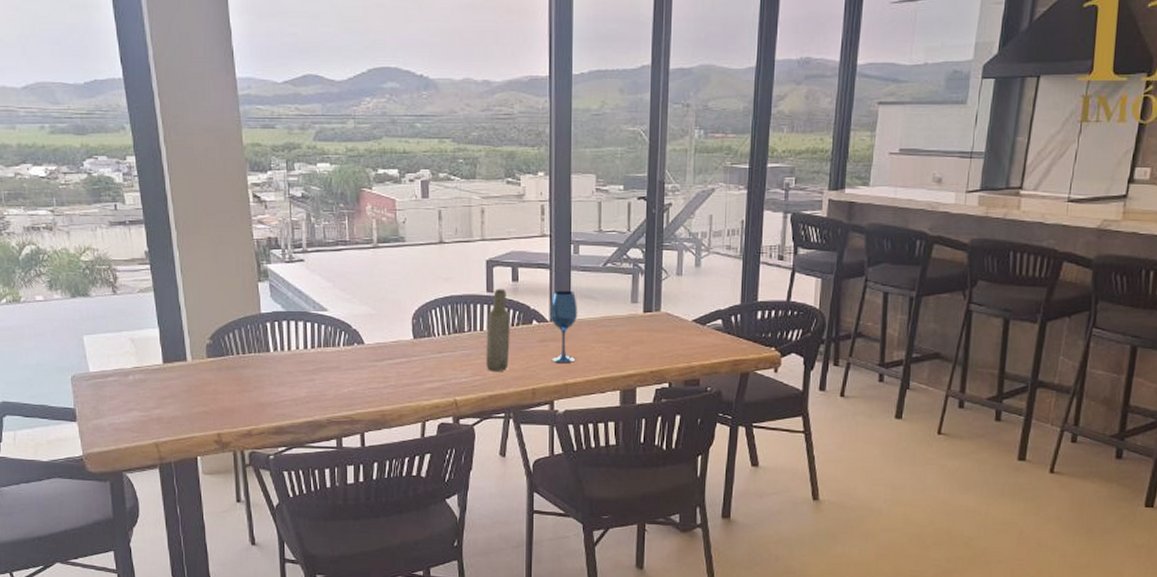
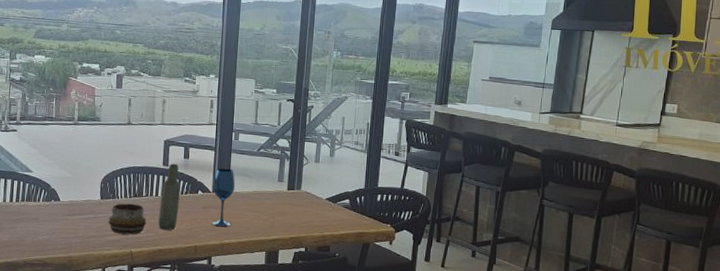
decorative bowl: none [424,342,472,380] -> present [108,203,147,235]

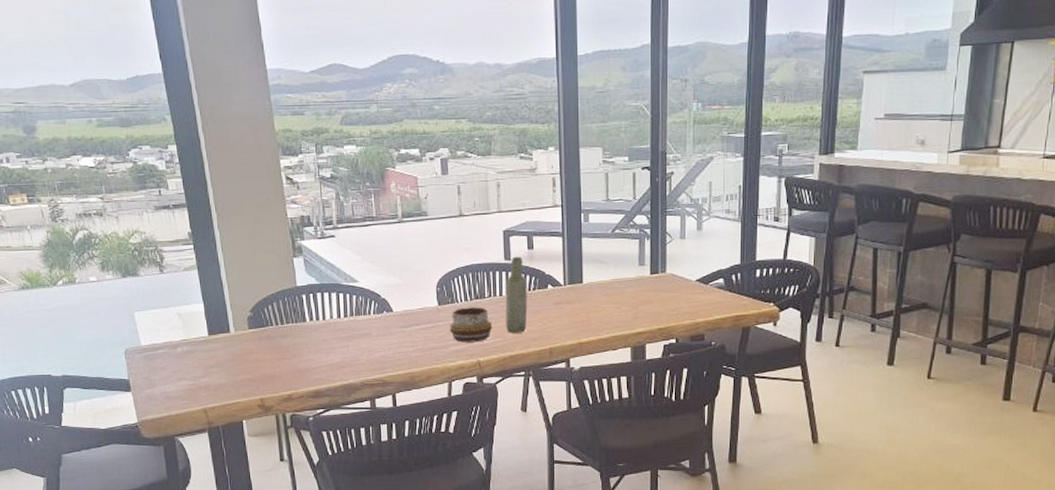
wineglass: present [212,168,236,227] -> none [564,256,590,323]

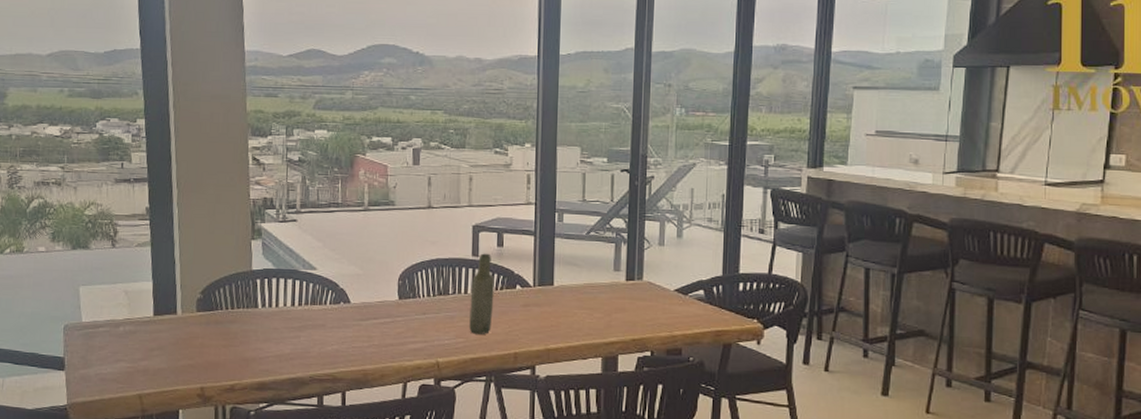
decorative bowl: present [449,307,493,343] -> none [408,303,455,342]

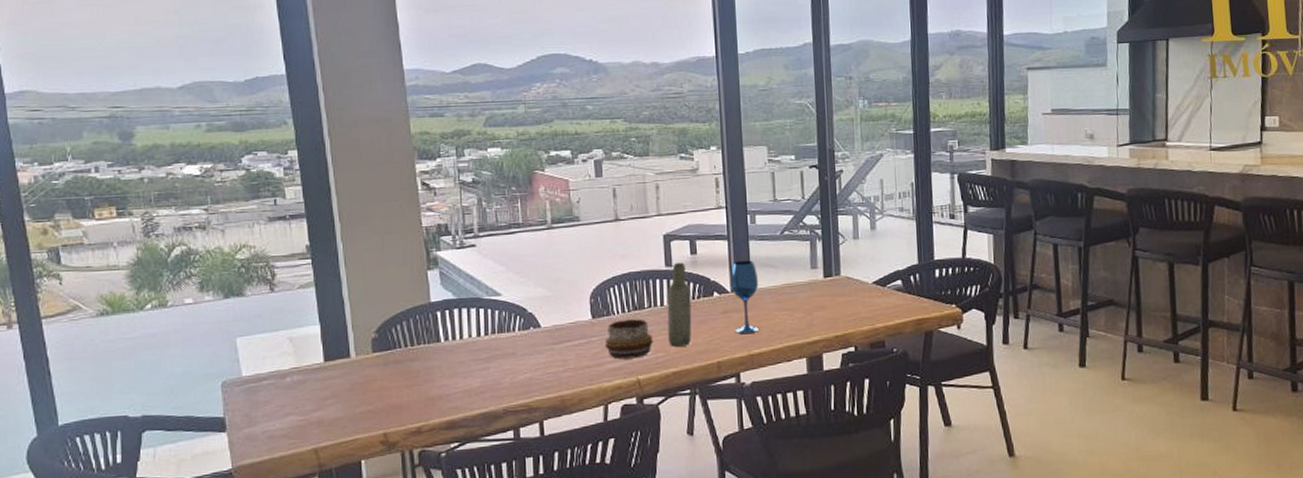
decorative bowl: none [408,303,455,342] -> present [604,319,654,360]
wineglass: none [534,257,561,328] -> present [730,260,759,334]

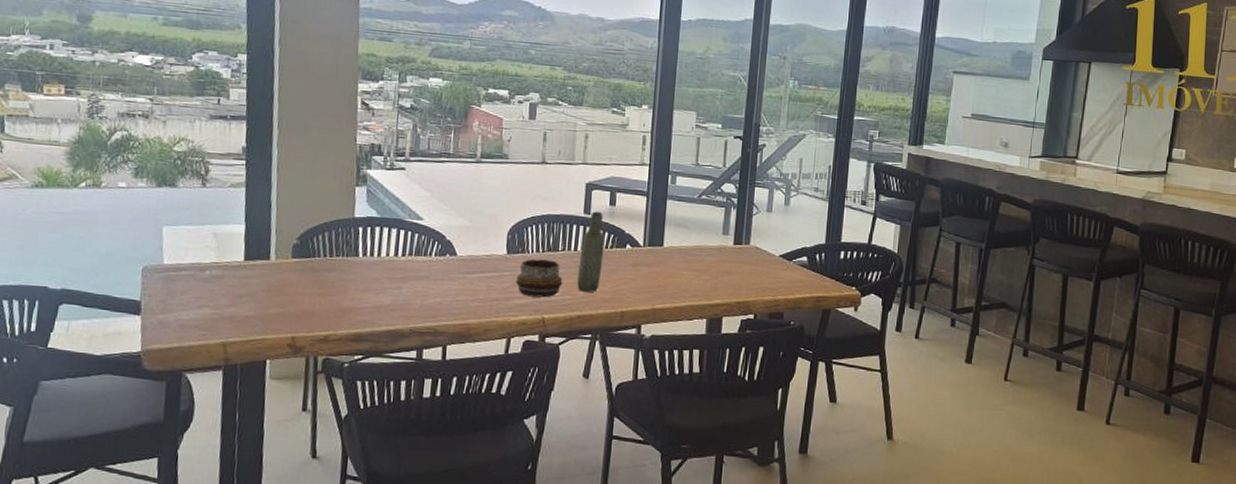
wineglass: present [730,260,759,334] -> none [643,217,671,288]

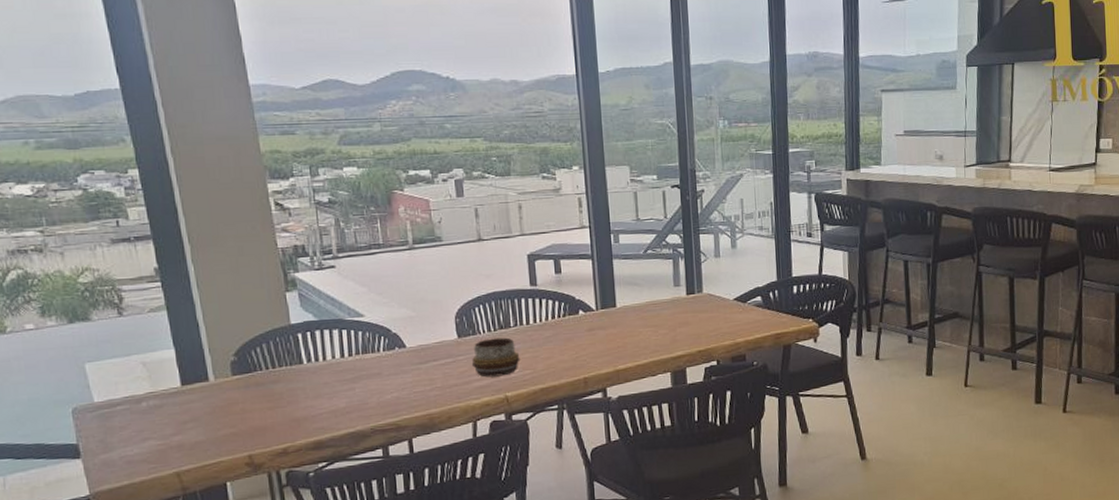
bottle: present [577,211,605,292] -> none [532,281,558,364]

